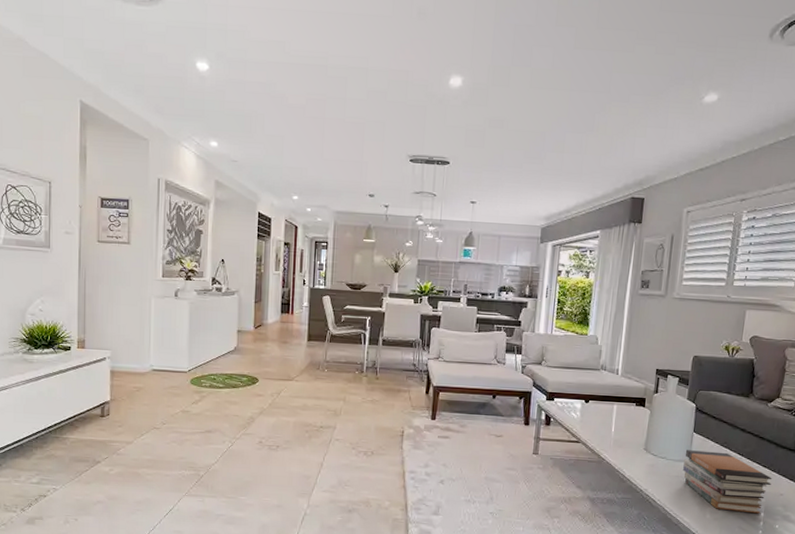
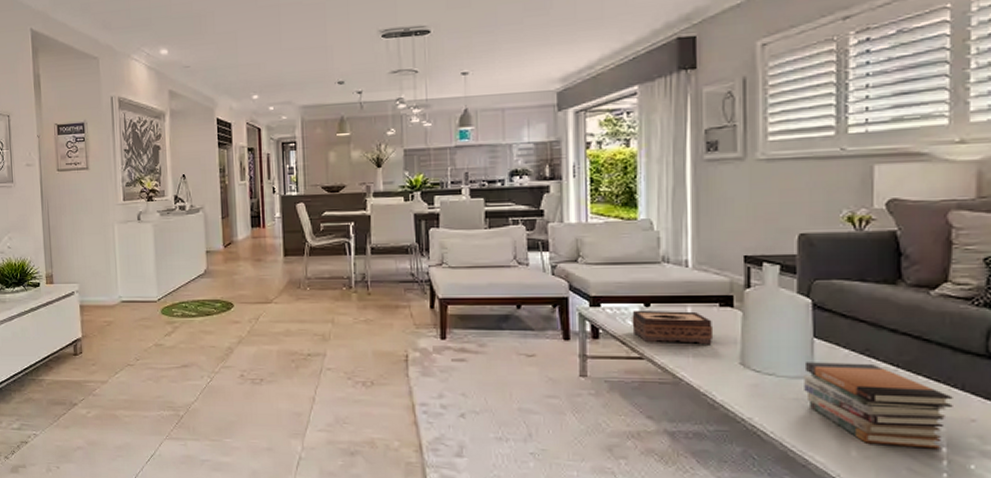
tissue box: none [574,404,630,434] -> present [632,310,714,345]

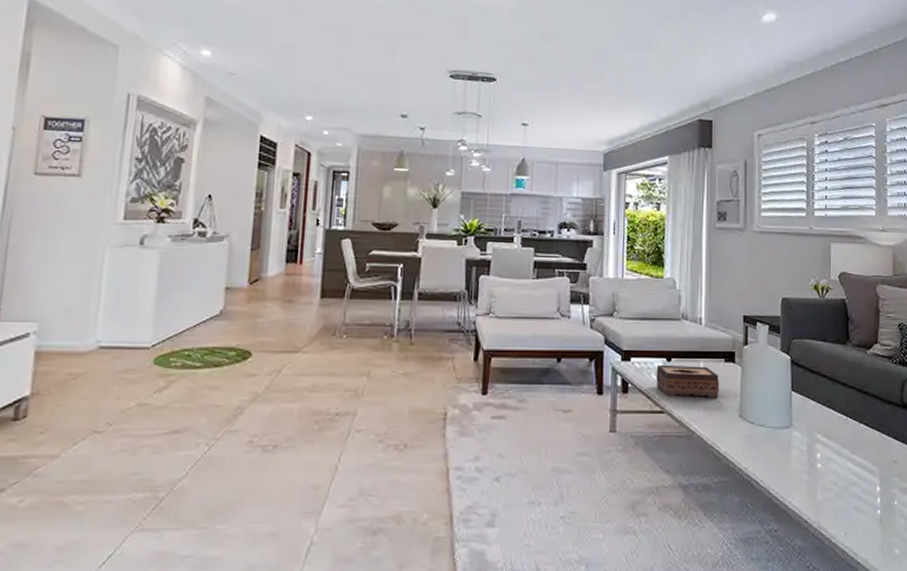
book stack: present [804,362,953,449] -> none [785,413,883,489]

